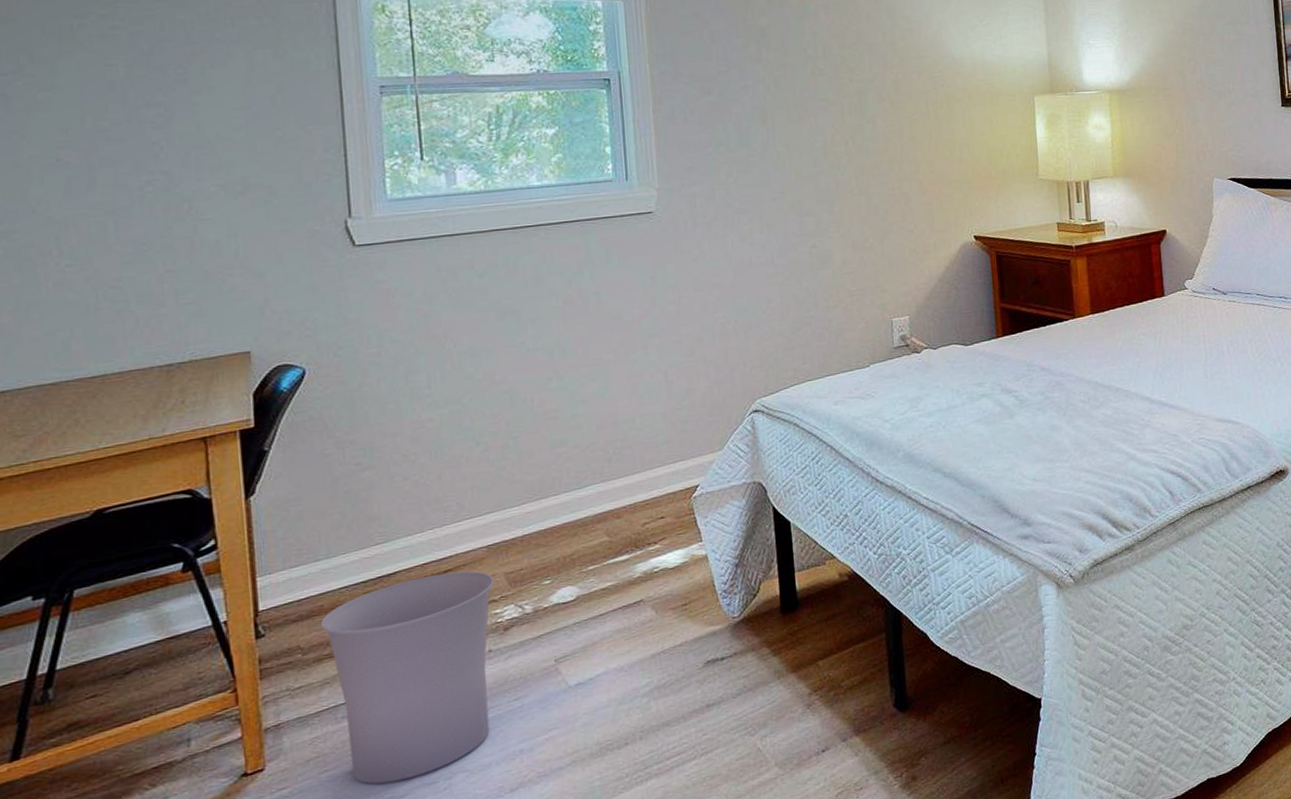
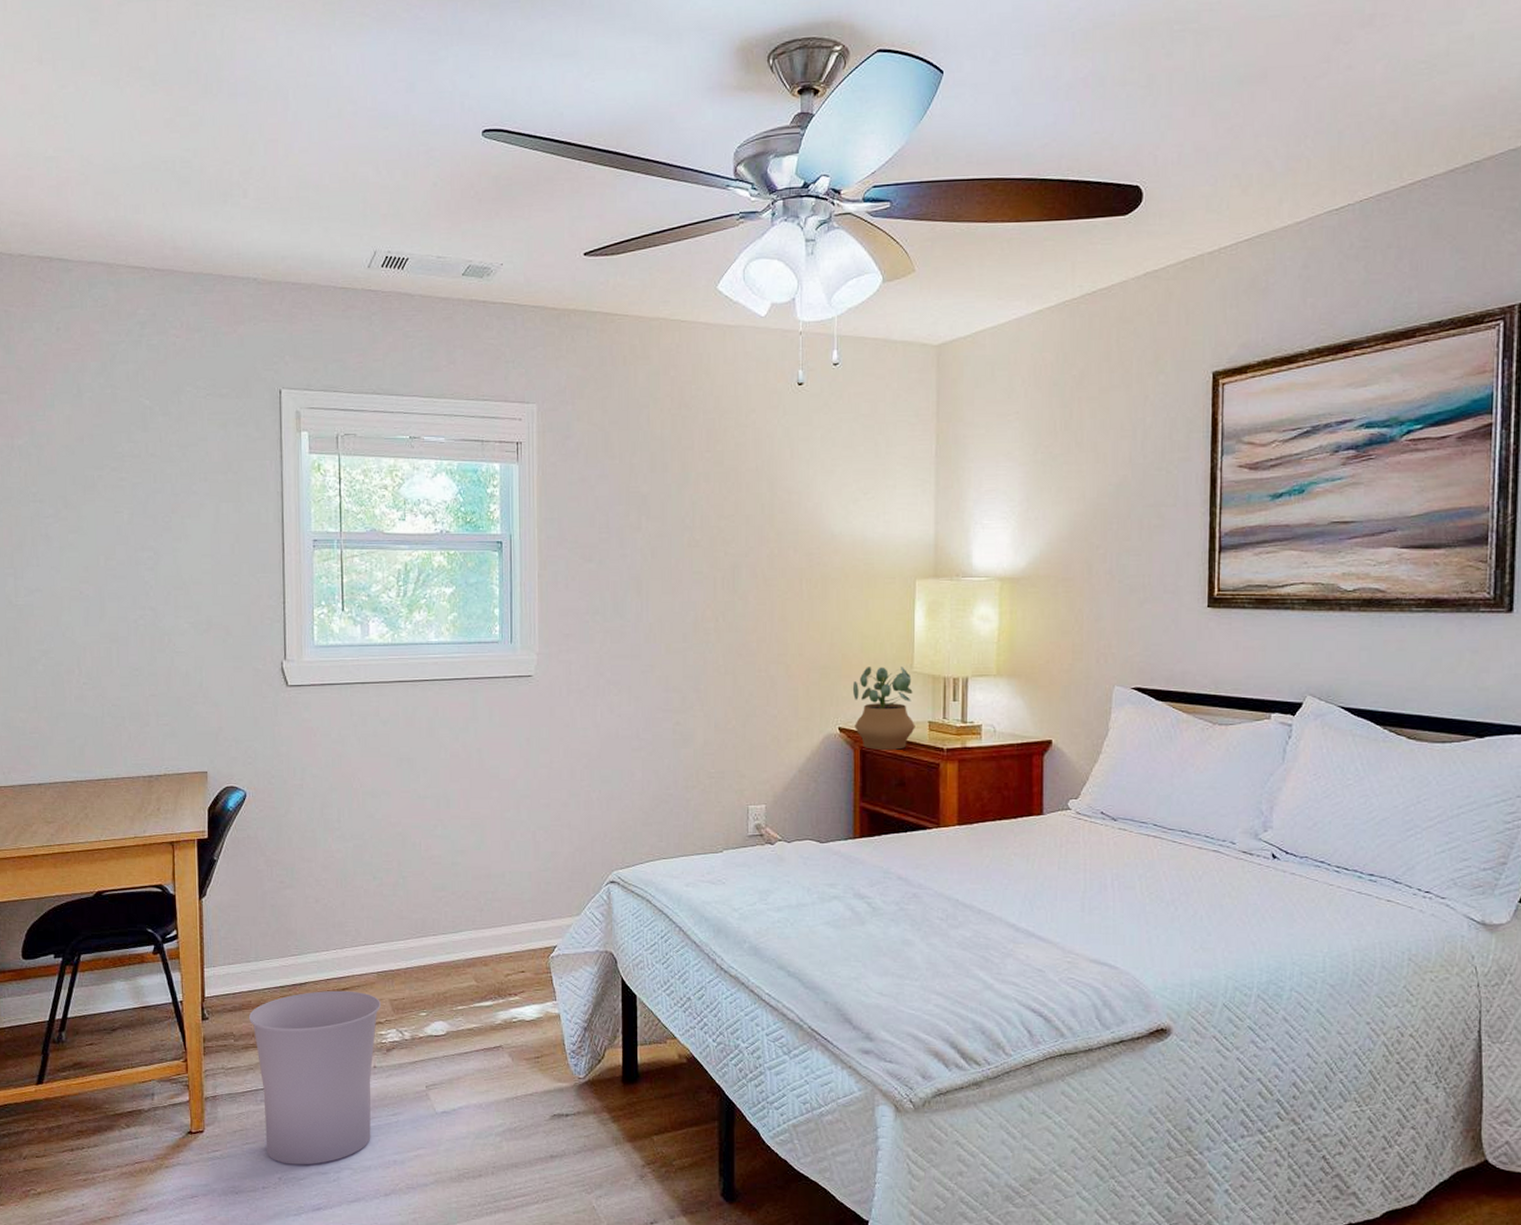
potted plant: none [984,175,1045,254] -> present [852,667,915,751]

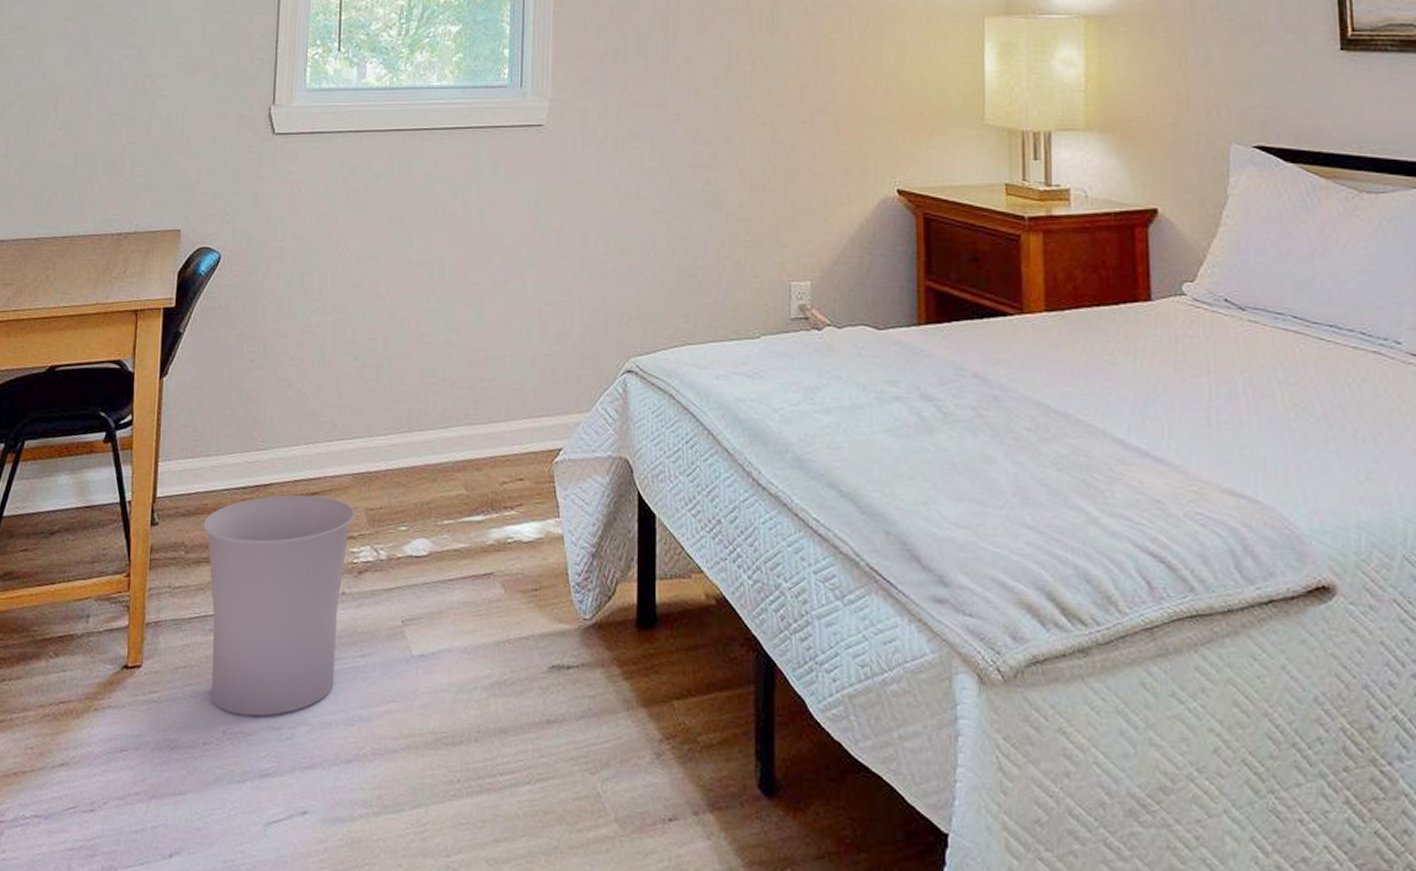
potted plant: present [852,667,915,751] -> none [912,118,989,219]

